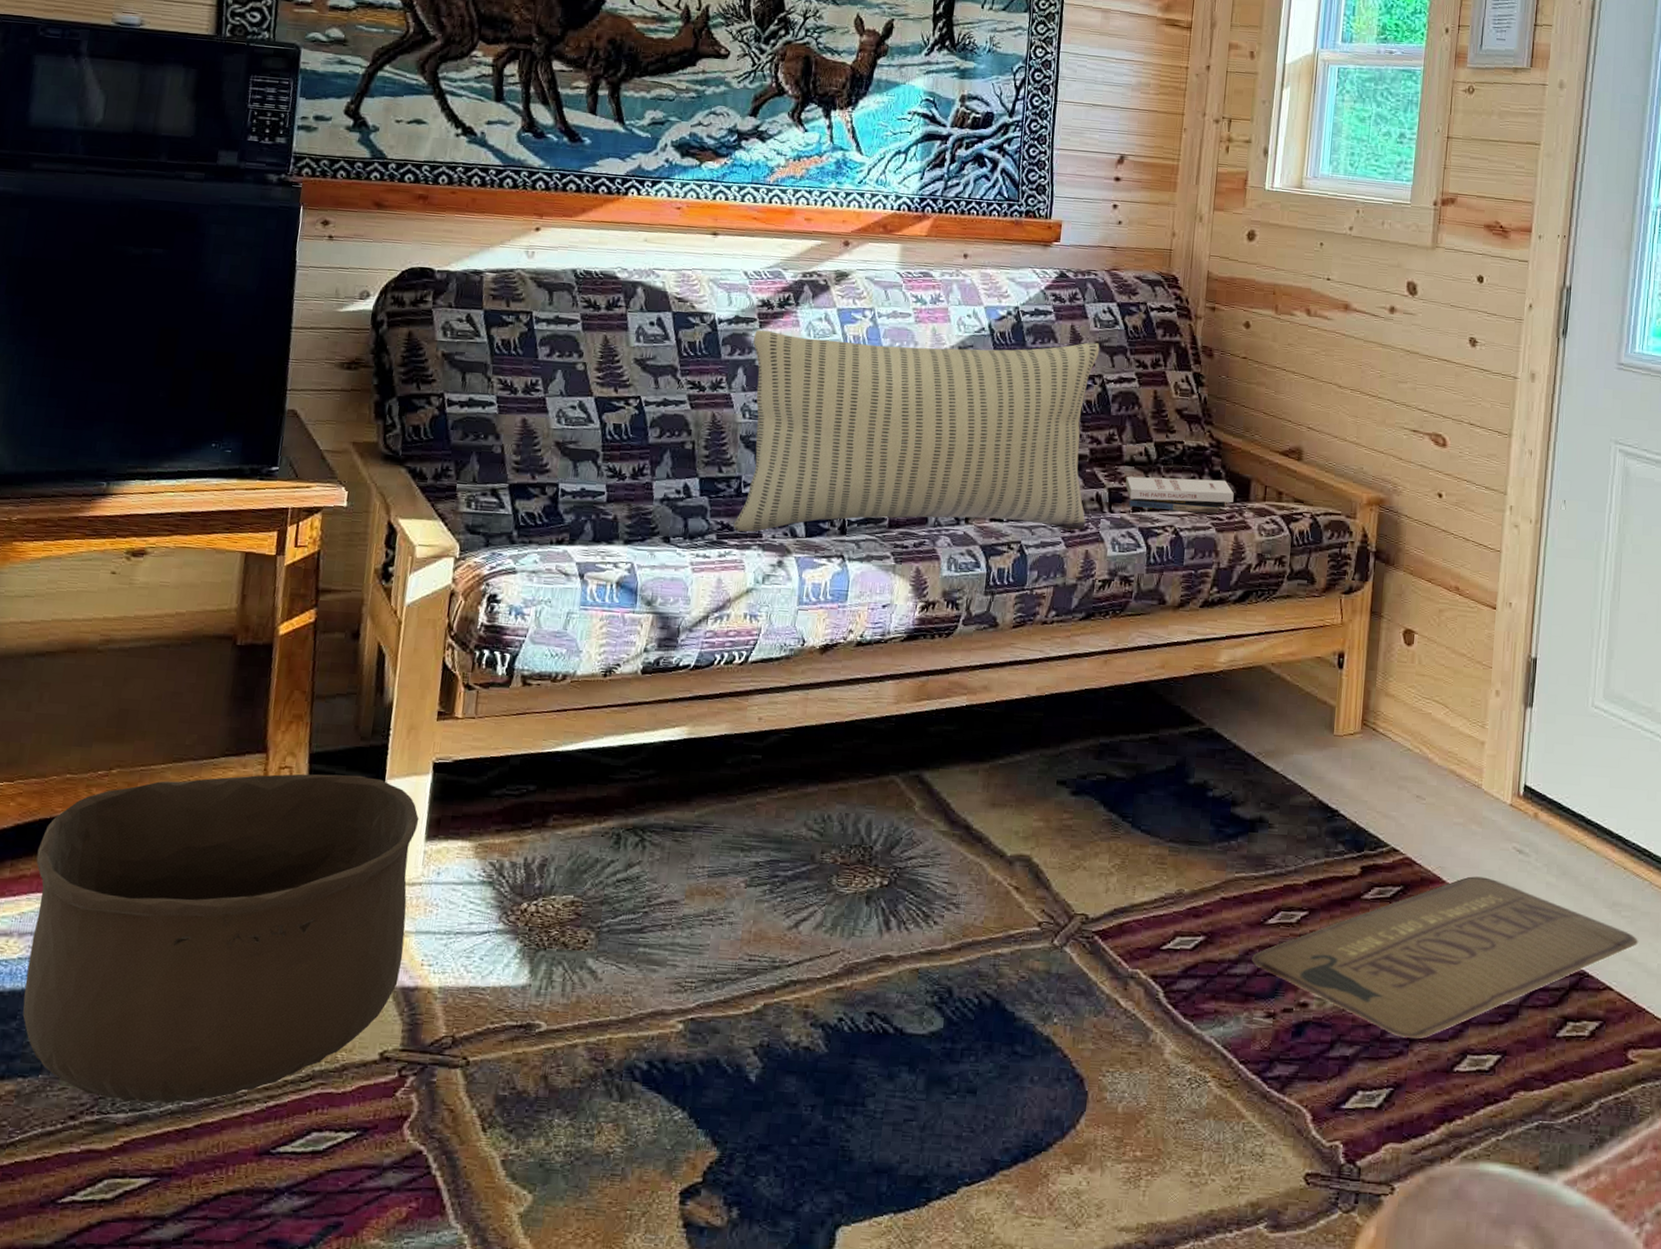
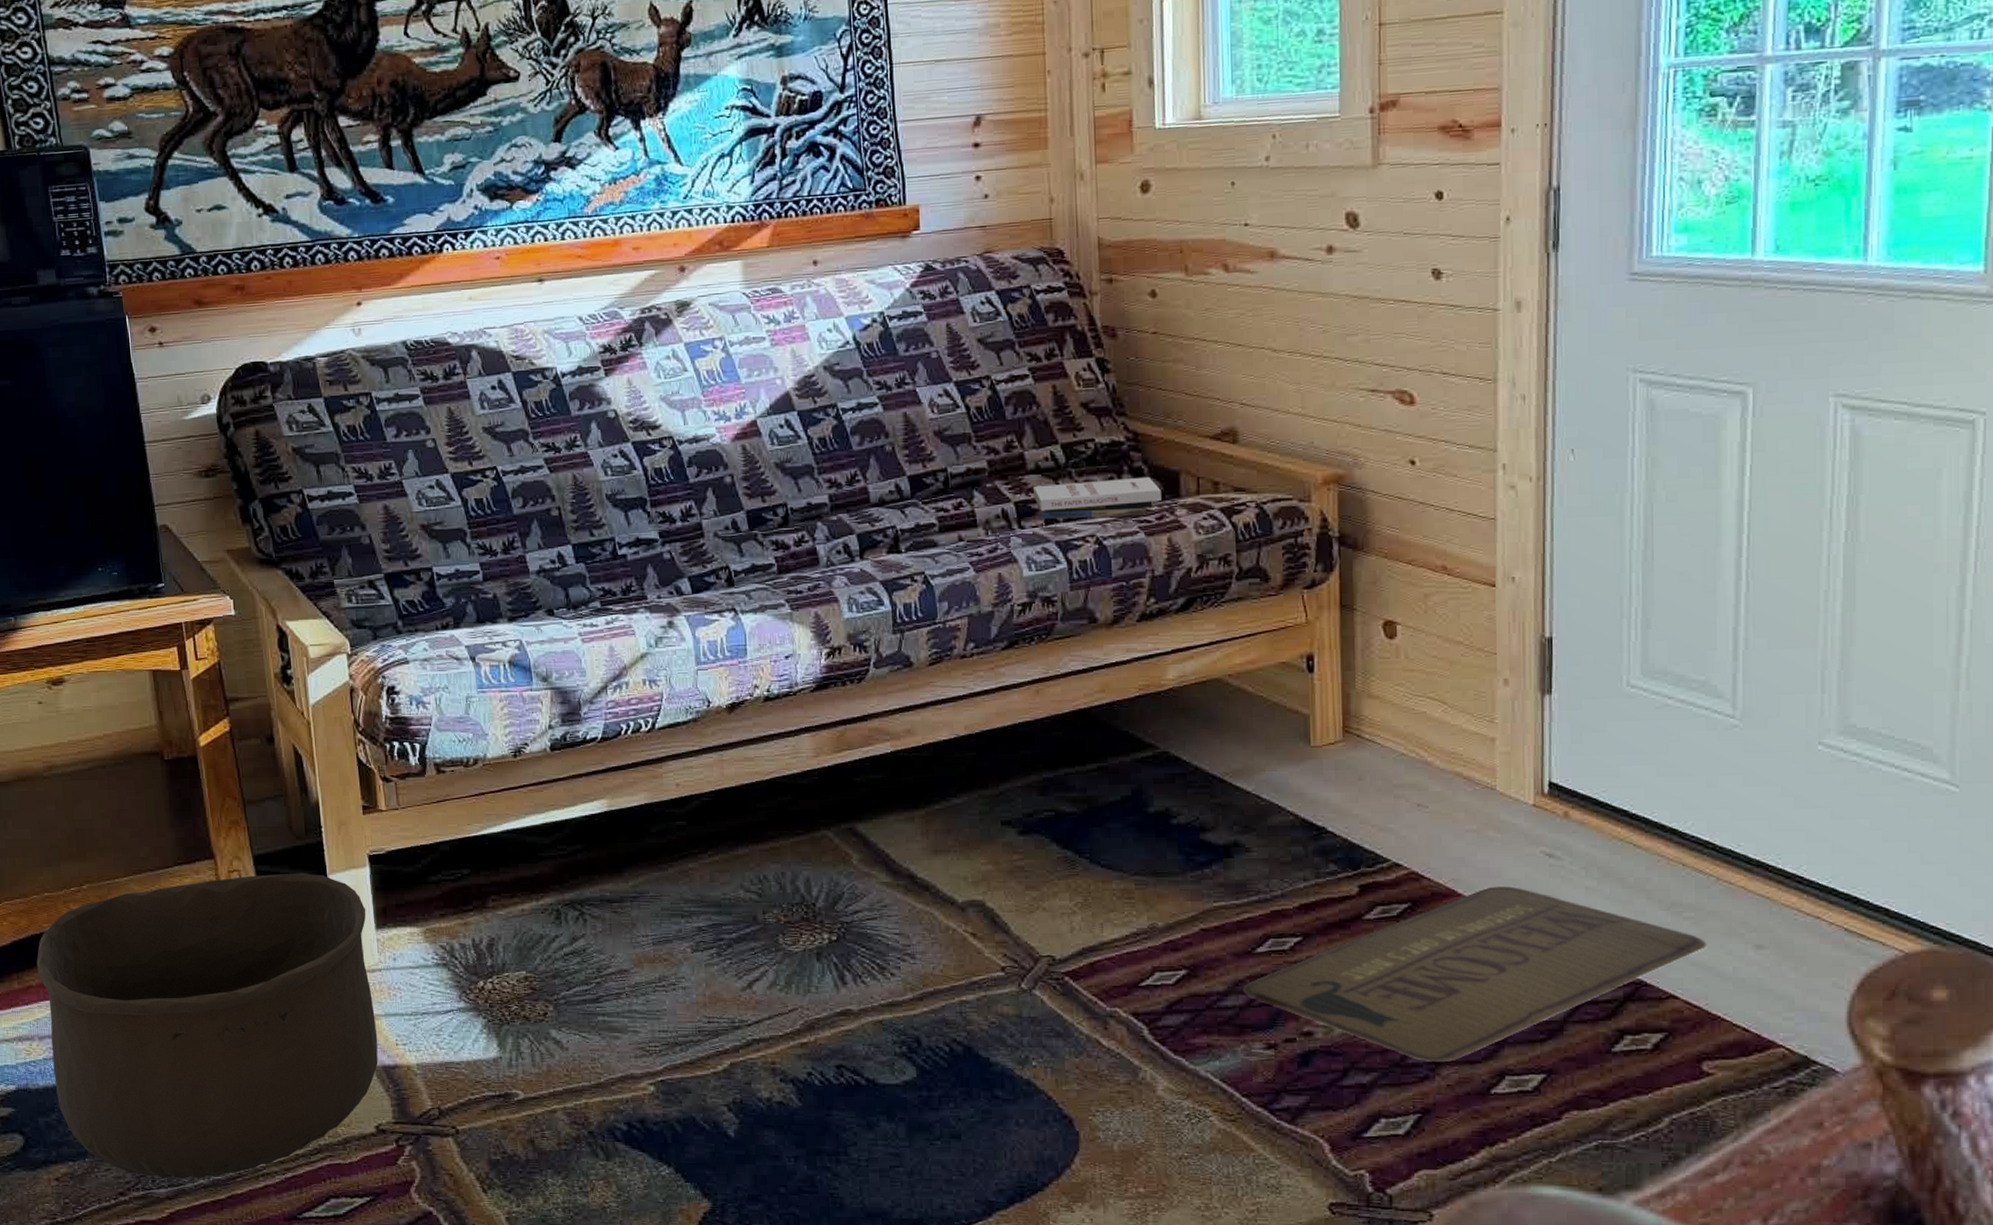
pillow: present [733,330,1100,533] -> none [601,340,994,596]

